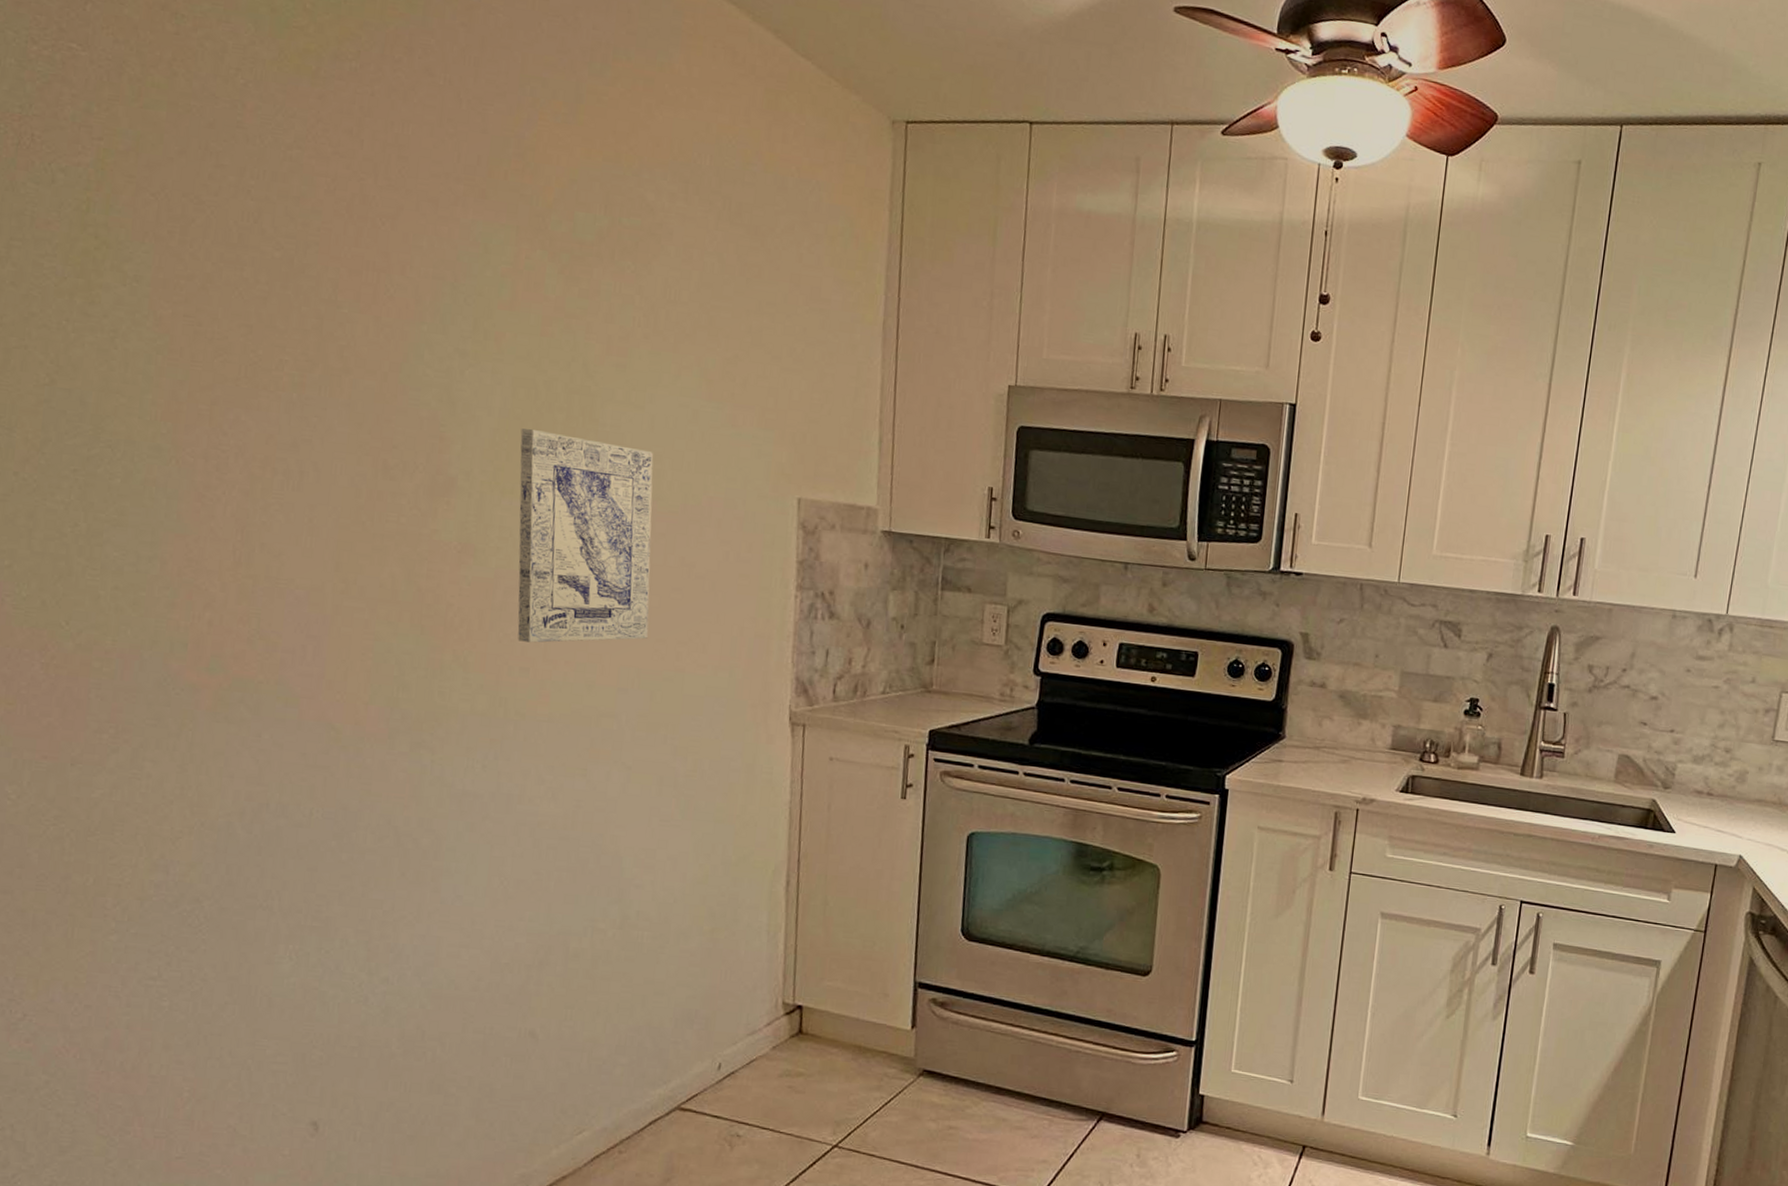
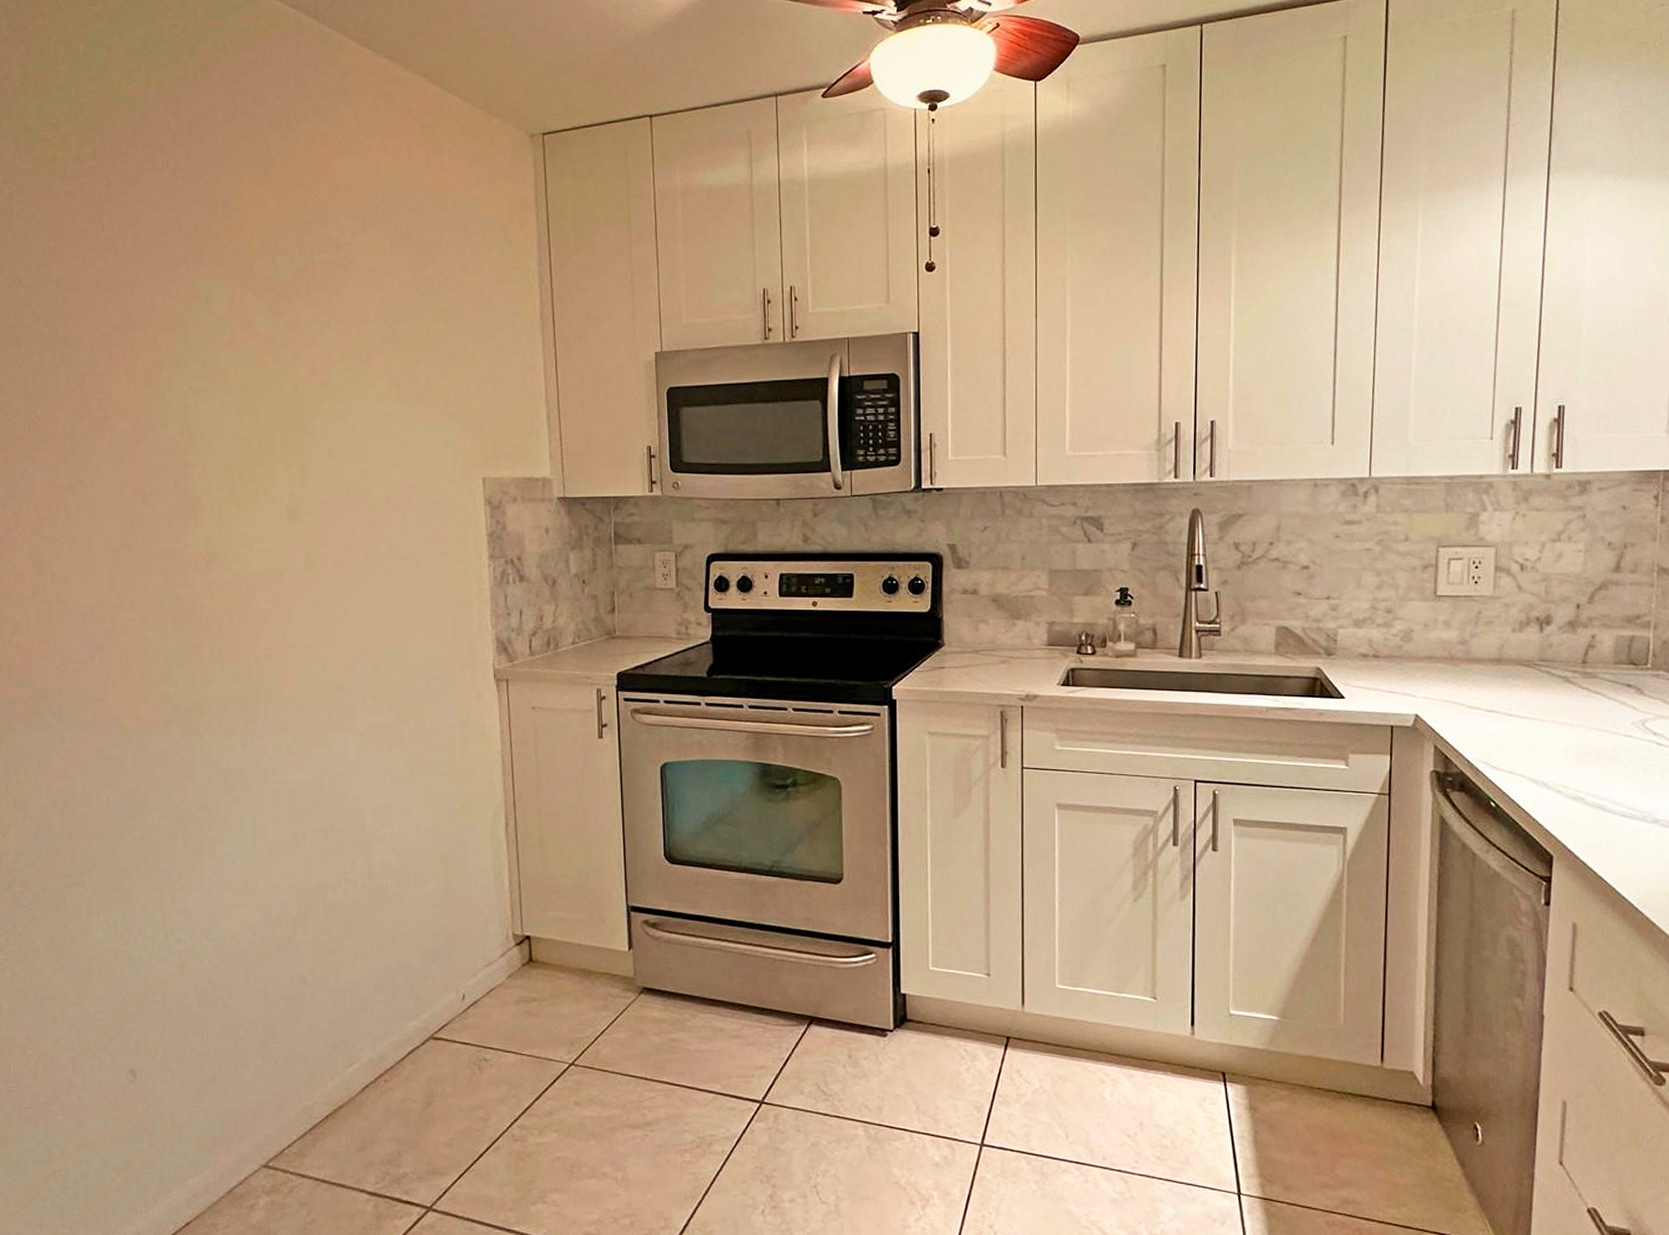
wall art: present [517,428,654,643] -> none [248,448,367,632]

